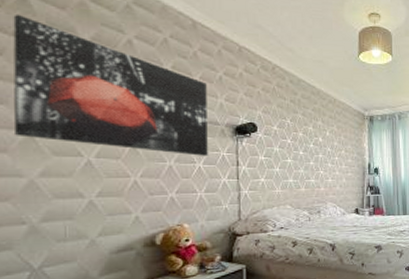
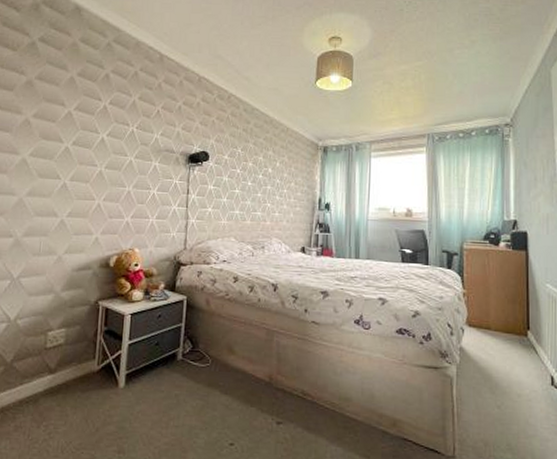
wall art: present [13,14,208,156] -> none [14,55,167,183]

